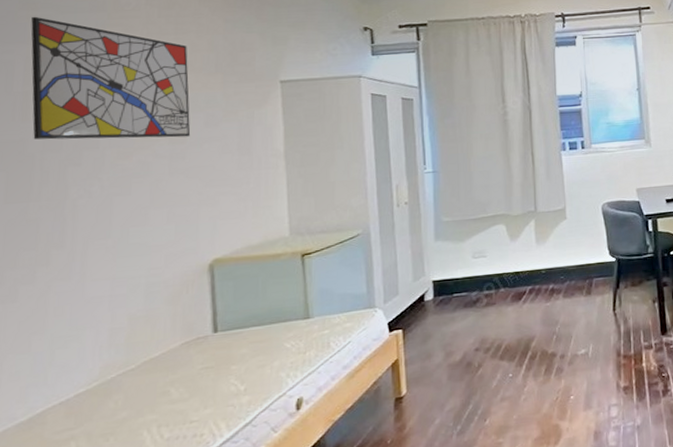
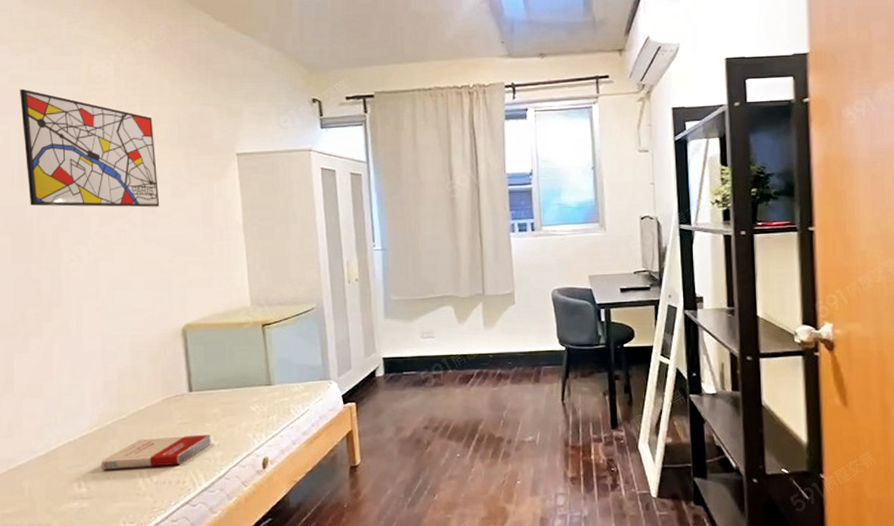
book: none [99,378,237,431] -> present [101,434,211,470]

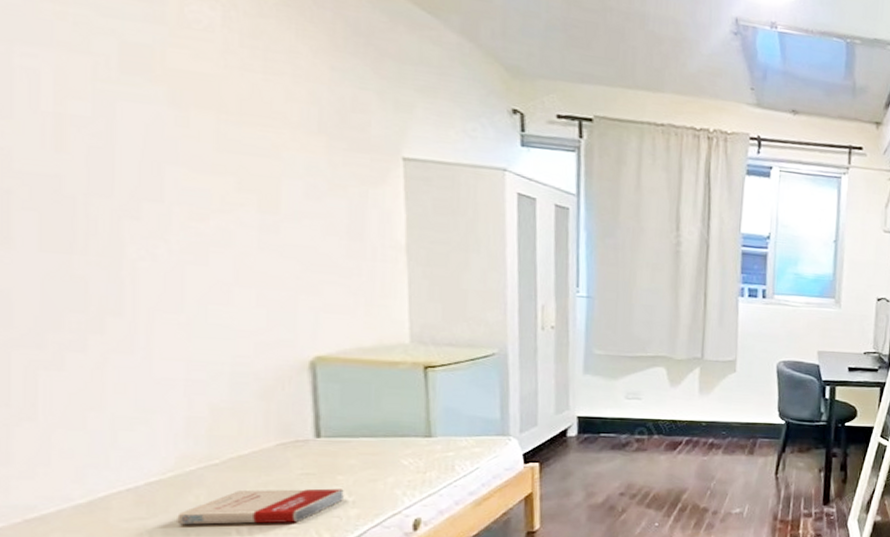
wall art: present [20,88,160,208] -> none [60,12,286,208]

